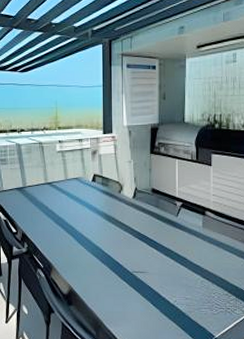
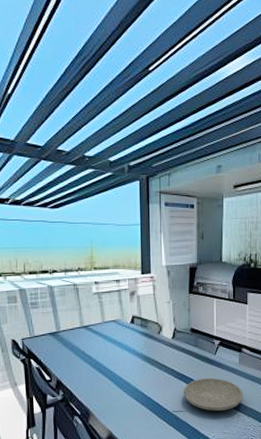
plate: none [144,240,207,275] -> present [184,377,244,411]

